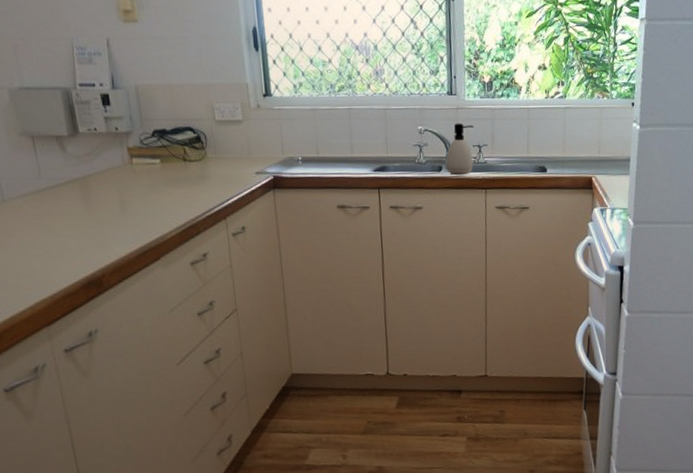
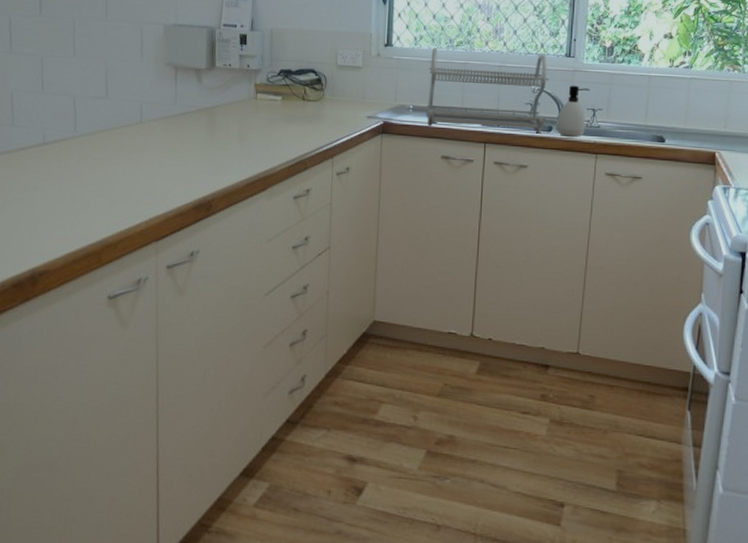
dish rack: none [313,93,435,177] -> present [426,47,549,134]

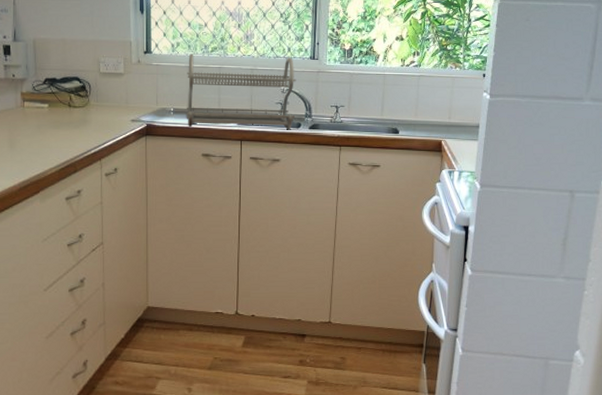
soap dispenser: present [555,85,590,138] -> none [304,85,333,133]

